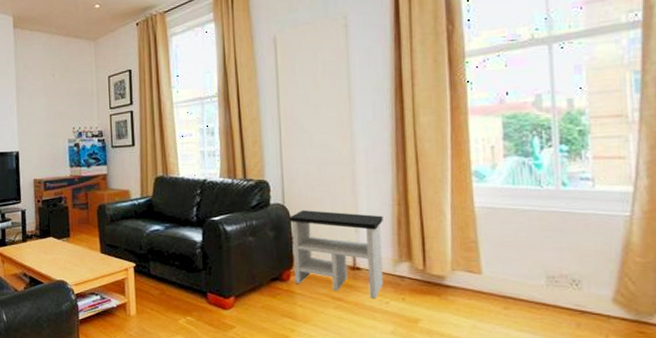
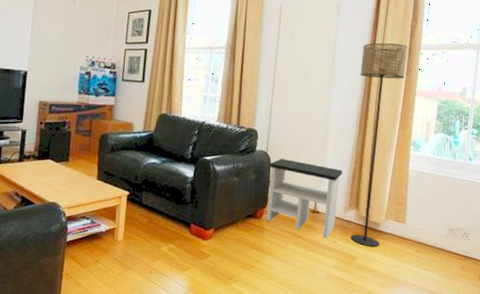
floor lamp: none [385,55,449,307] -> present [350,42,408,248]

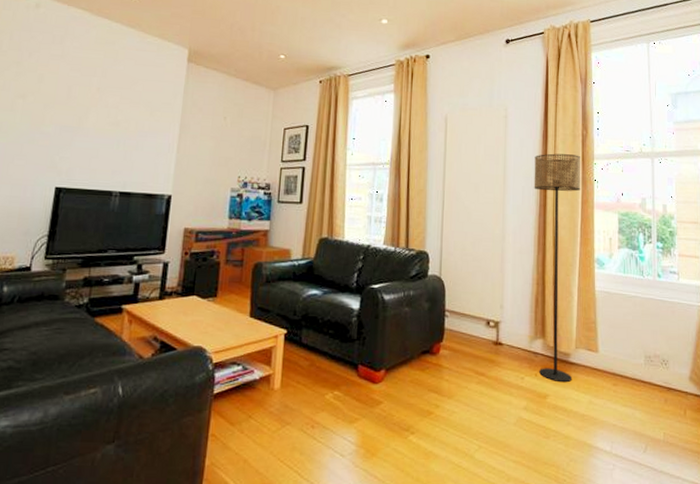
side table: present [265,158,343,239] -> none [443,283,524,375]

